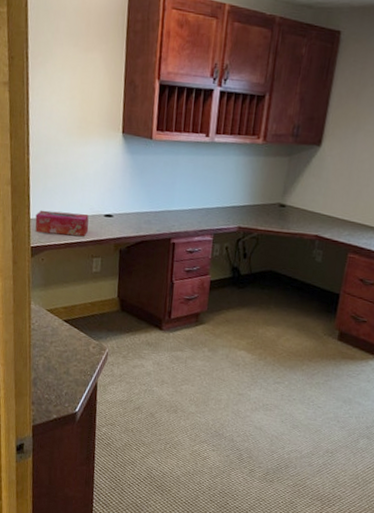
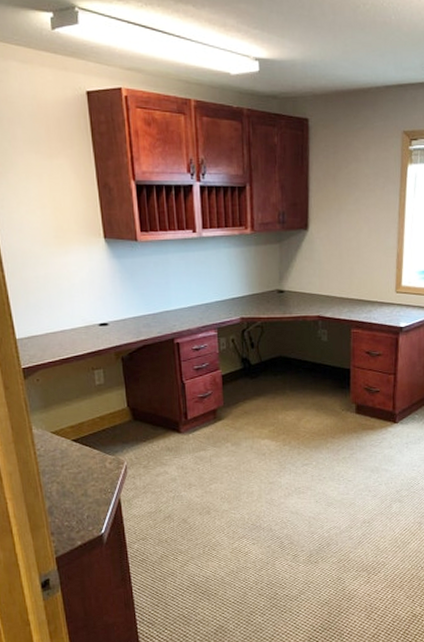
tissue box: present [35,210,89,236] -> none [22,325,84,352]

